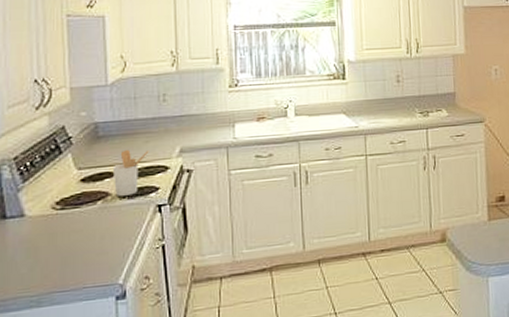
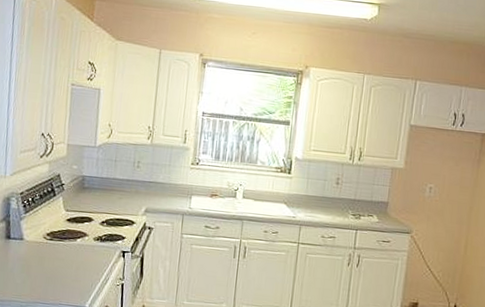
utensil holder: present [112,149,149,196] -> none [91,201,121,239]

